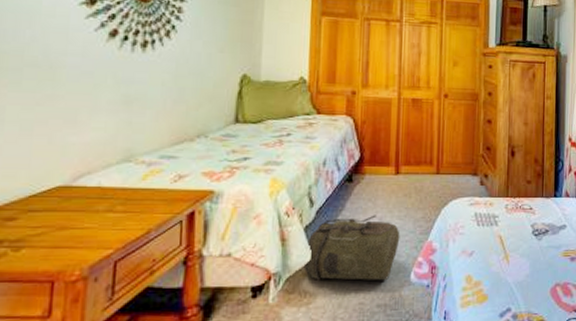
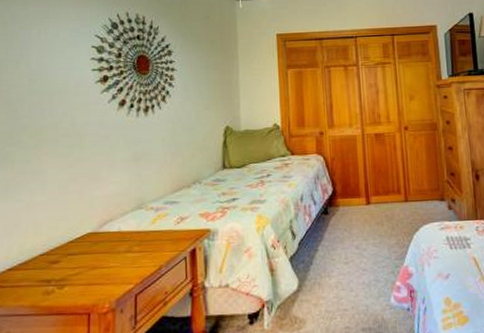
backpack: present [305,215,400,282] -> none [293,243,377,308]

